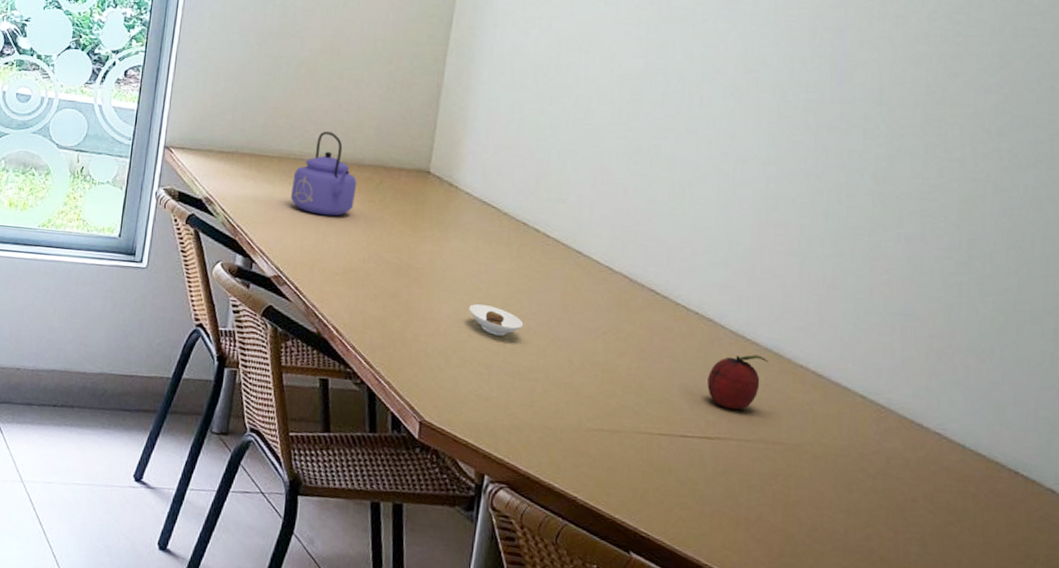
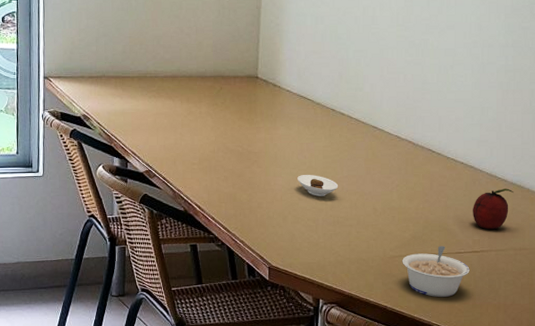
kettle: present [290,131,357,217] -> none [151,52,202,120]
legume: none [603,423,699,497] -> present [402,246,470,298]

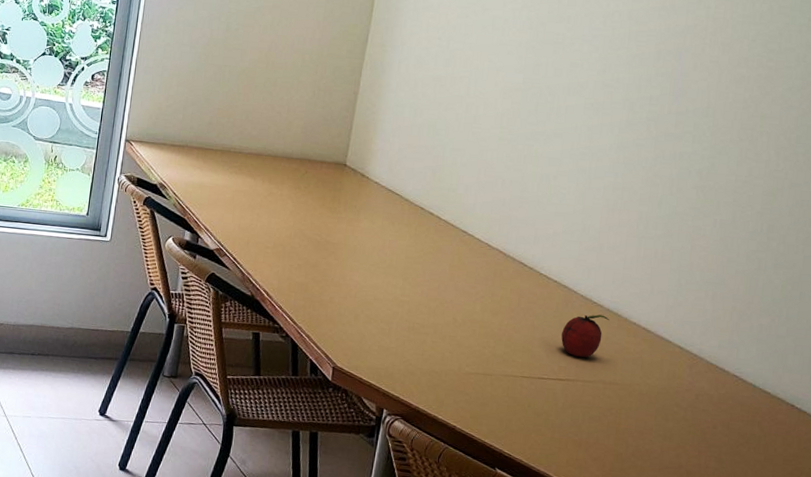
saucer: present [297,175,339,196] -> none [375,273,419,299]
legume: present [402,246,470,298] -> none [478,368,552,426]

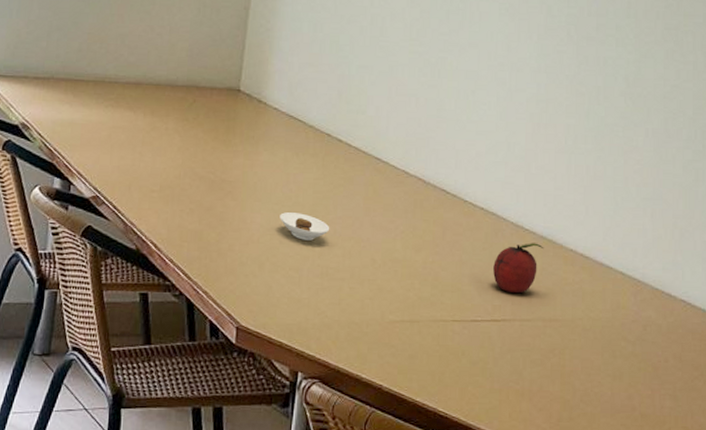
saucer: none [375,273,419,299] -> present [280,212,330,241]

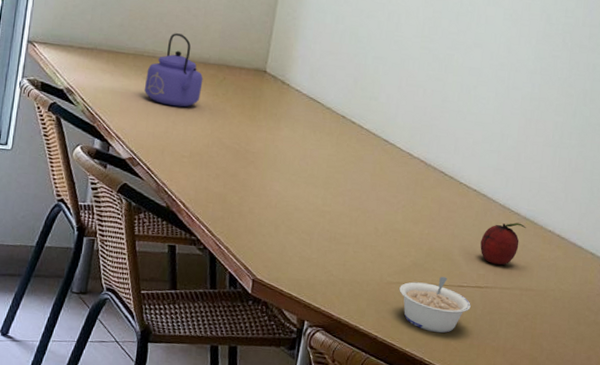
kettle: none [106,55,171,136] -> present [144,33,203,108]
saucer: present [280,212,330,241] -> none [296,182,340,209]
legume: none [404,311,488,378] -> present [399,276,471,333]

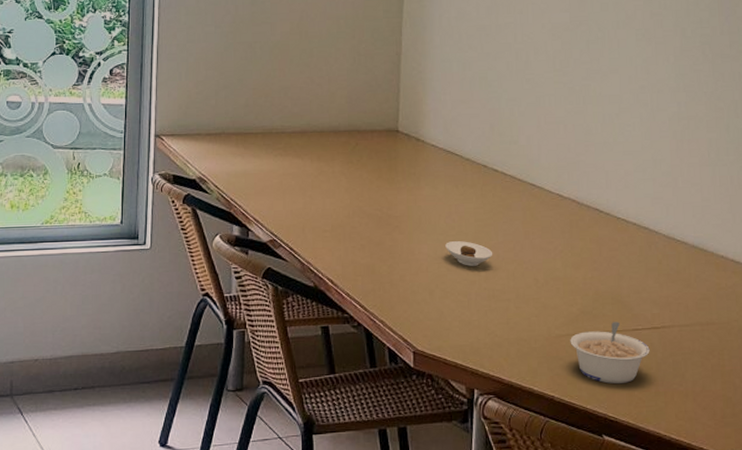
kettle: present [144,33,203,108] -> none [276,105,336,181]
saucer: none [296,182,340,209] -> present [445,241,493,266]
fruit: present [480,222,526,266] -> none [649,252,696,302]

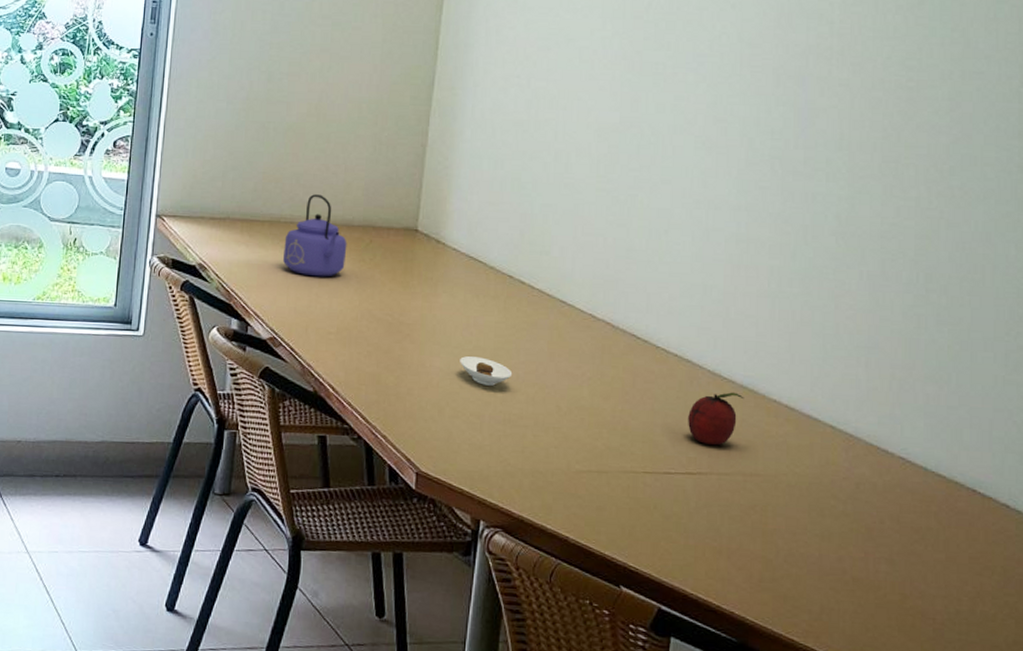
kettle: none [276,105,336,181] -> present [282,194,347,277]
legume: present [570,322,650,385] -> none [591,462,682,532]
fruit: none [649,252,696,302] -> present [688,392,744,446]

